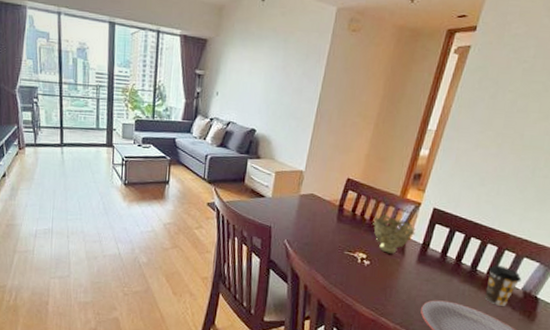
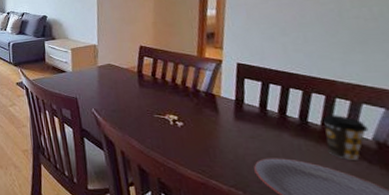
decorative bowl: present [373,215,416,254] -> none [176,75,224,113]

